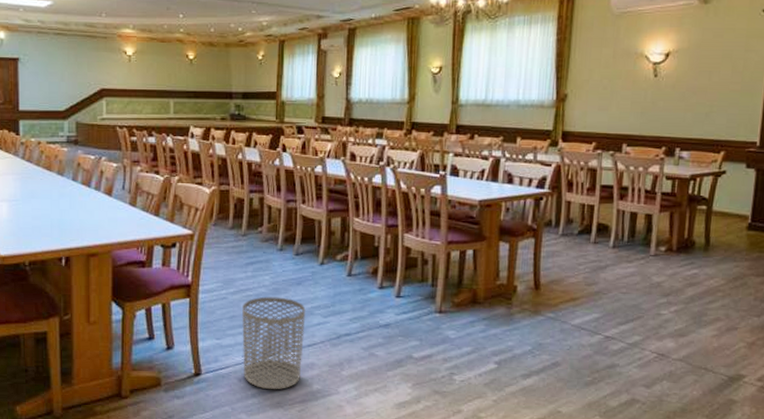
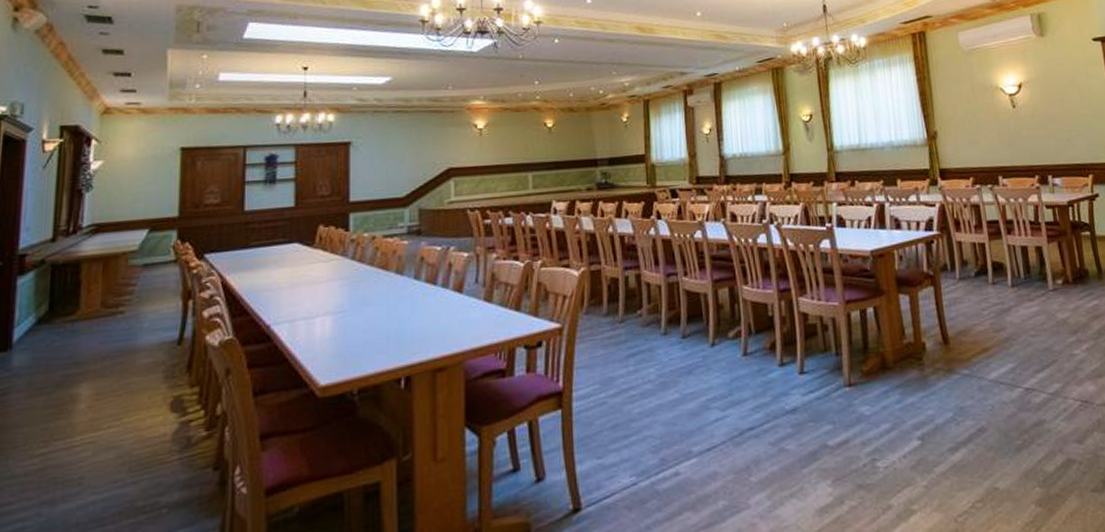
waste bin: present [242,296,306,390] -> none [626,392,703,517]

